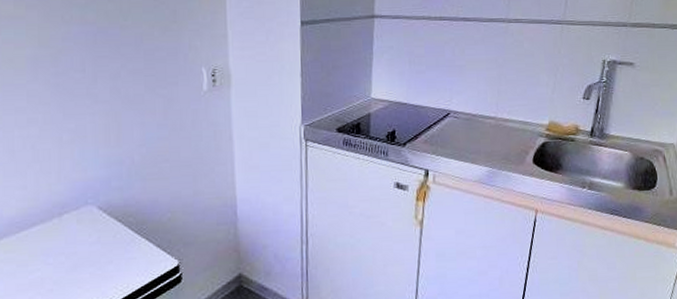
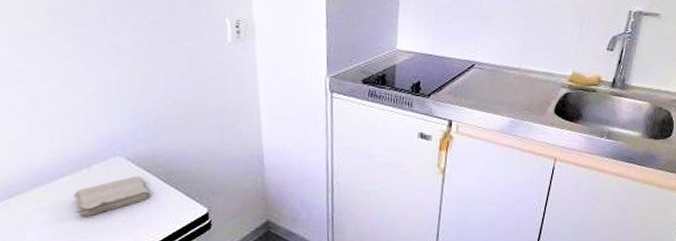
washcloth: none [42,226,122,268] -> present [73,176,151,216]

